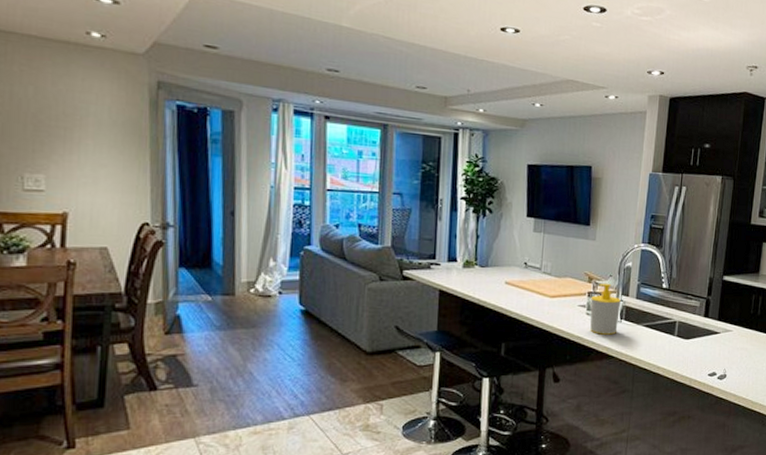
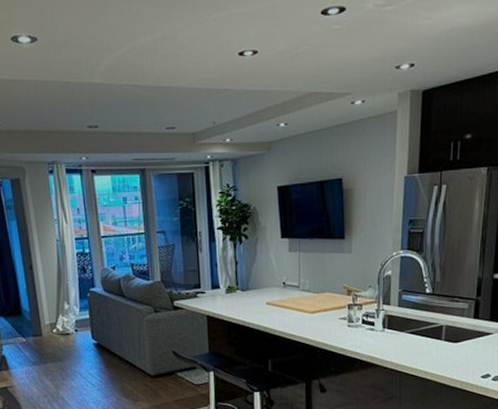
soap bottle: present [590,283,621,335] -> none [351,294,382,345]

